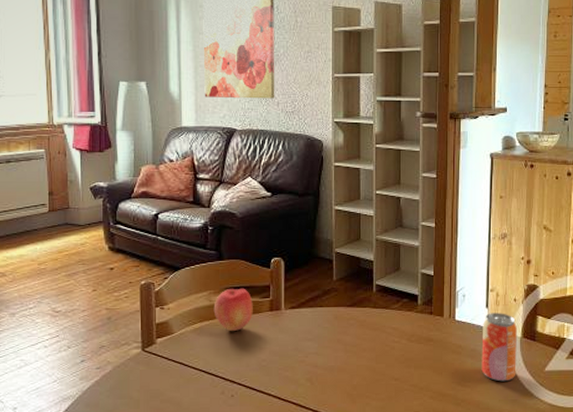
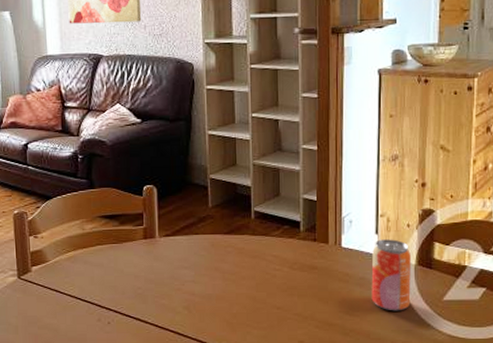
apple: present [213,288,253,332] -> none [86,216,127,260]

